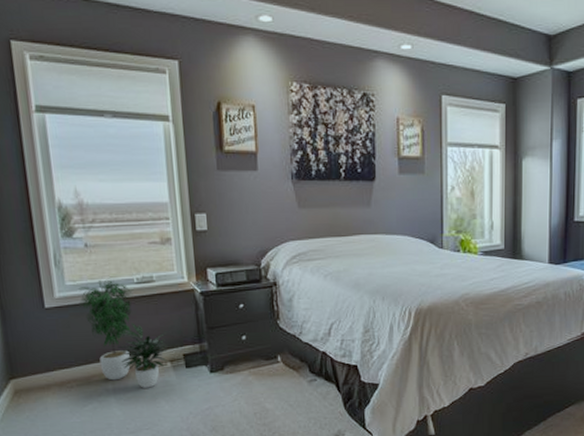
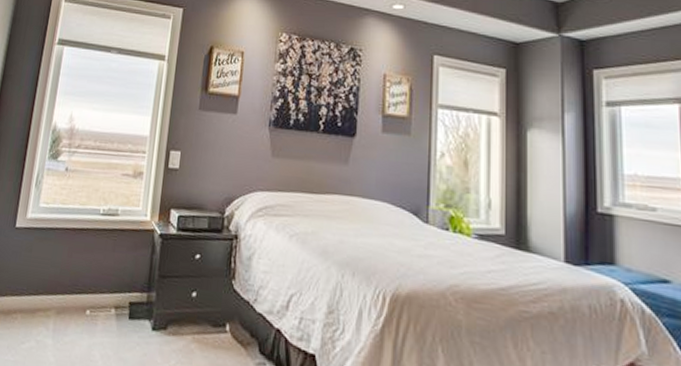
potted plant: present [78,278,169,388] -> none [47,205,118,336]

